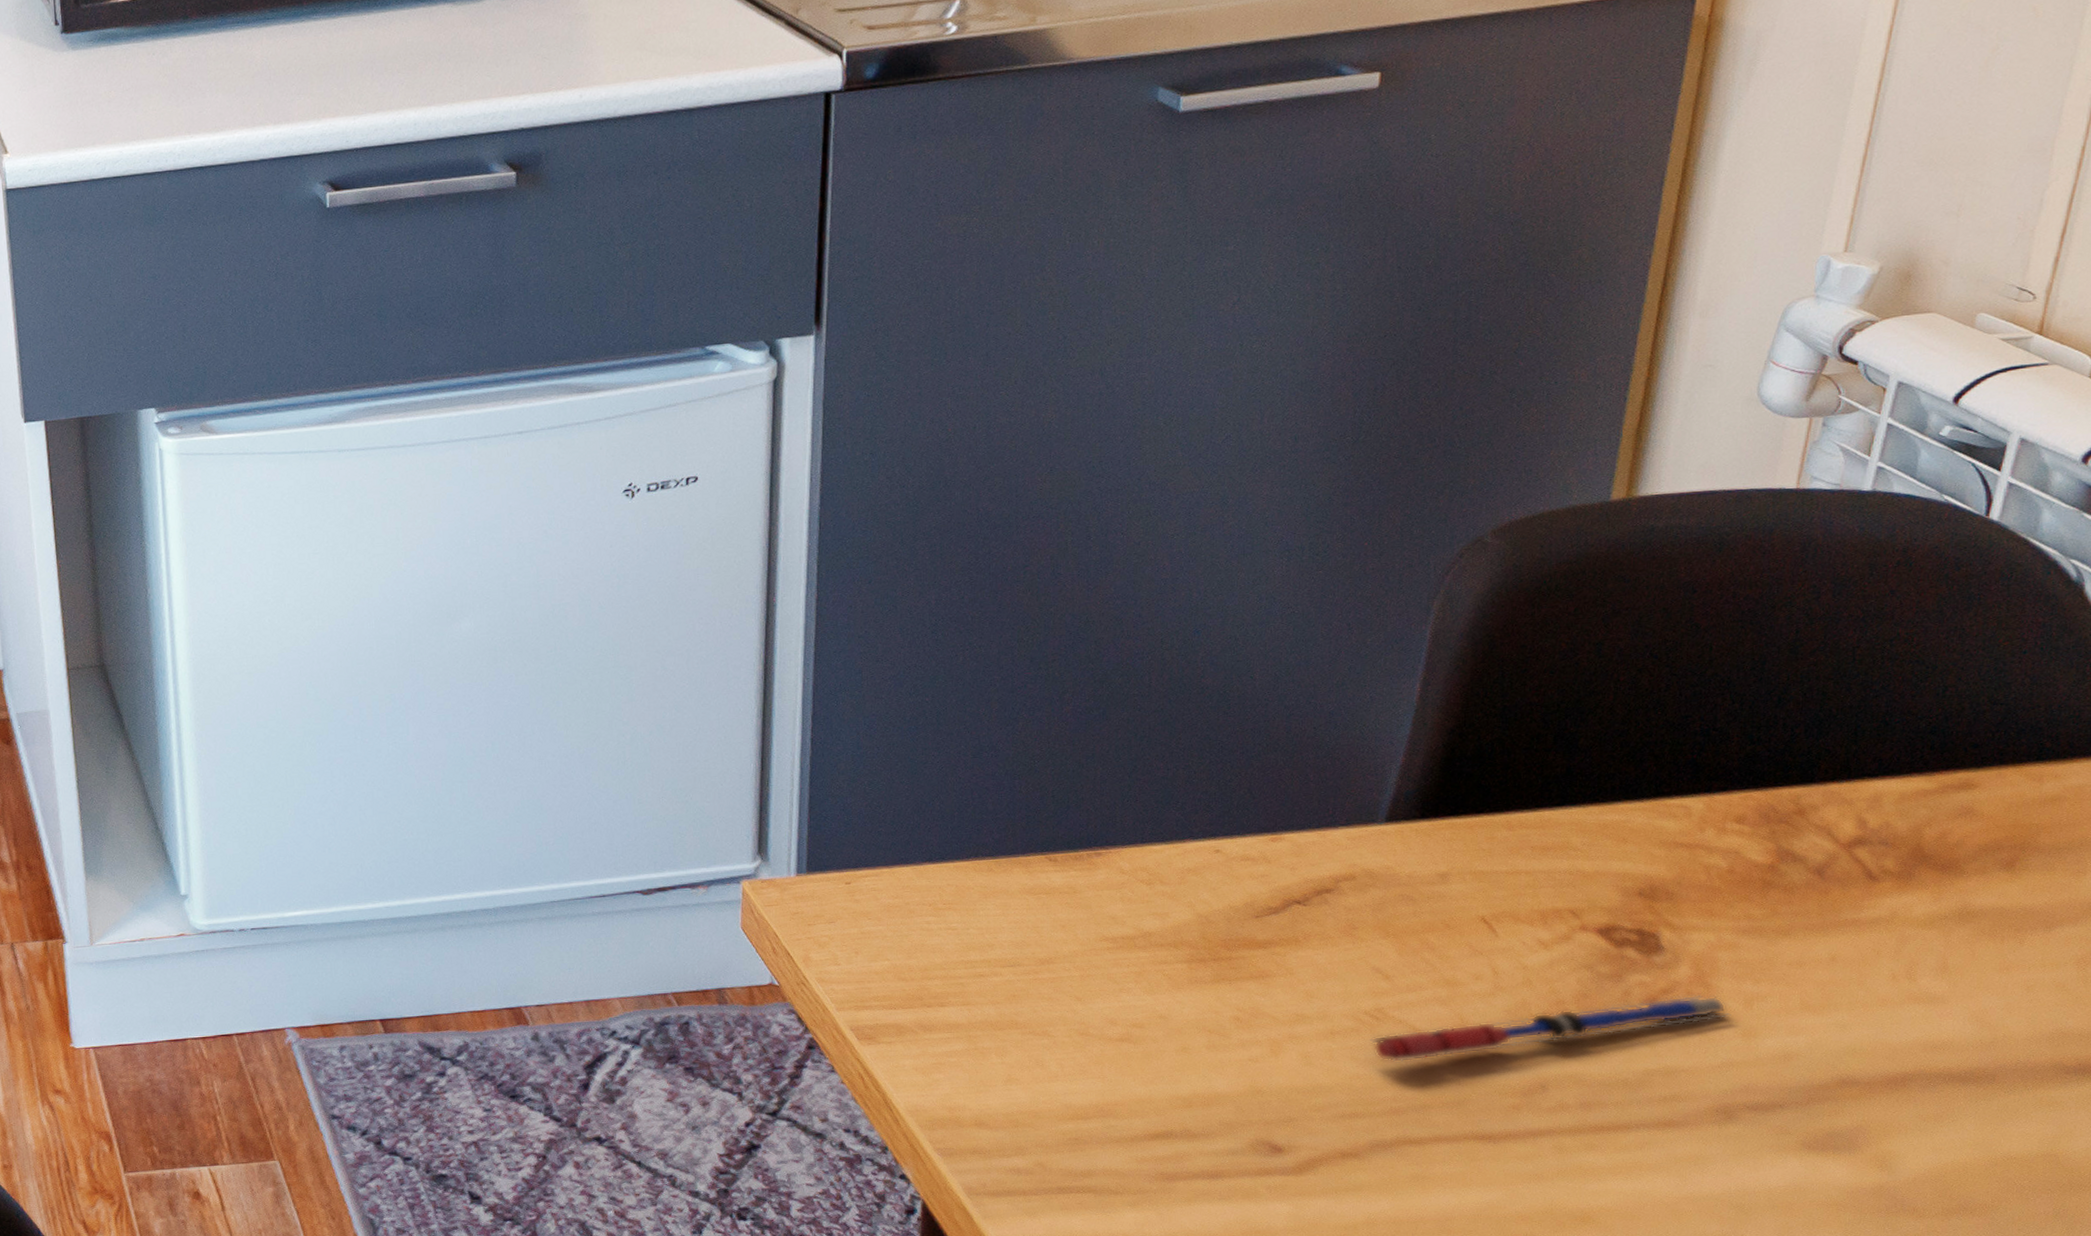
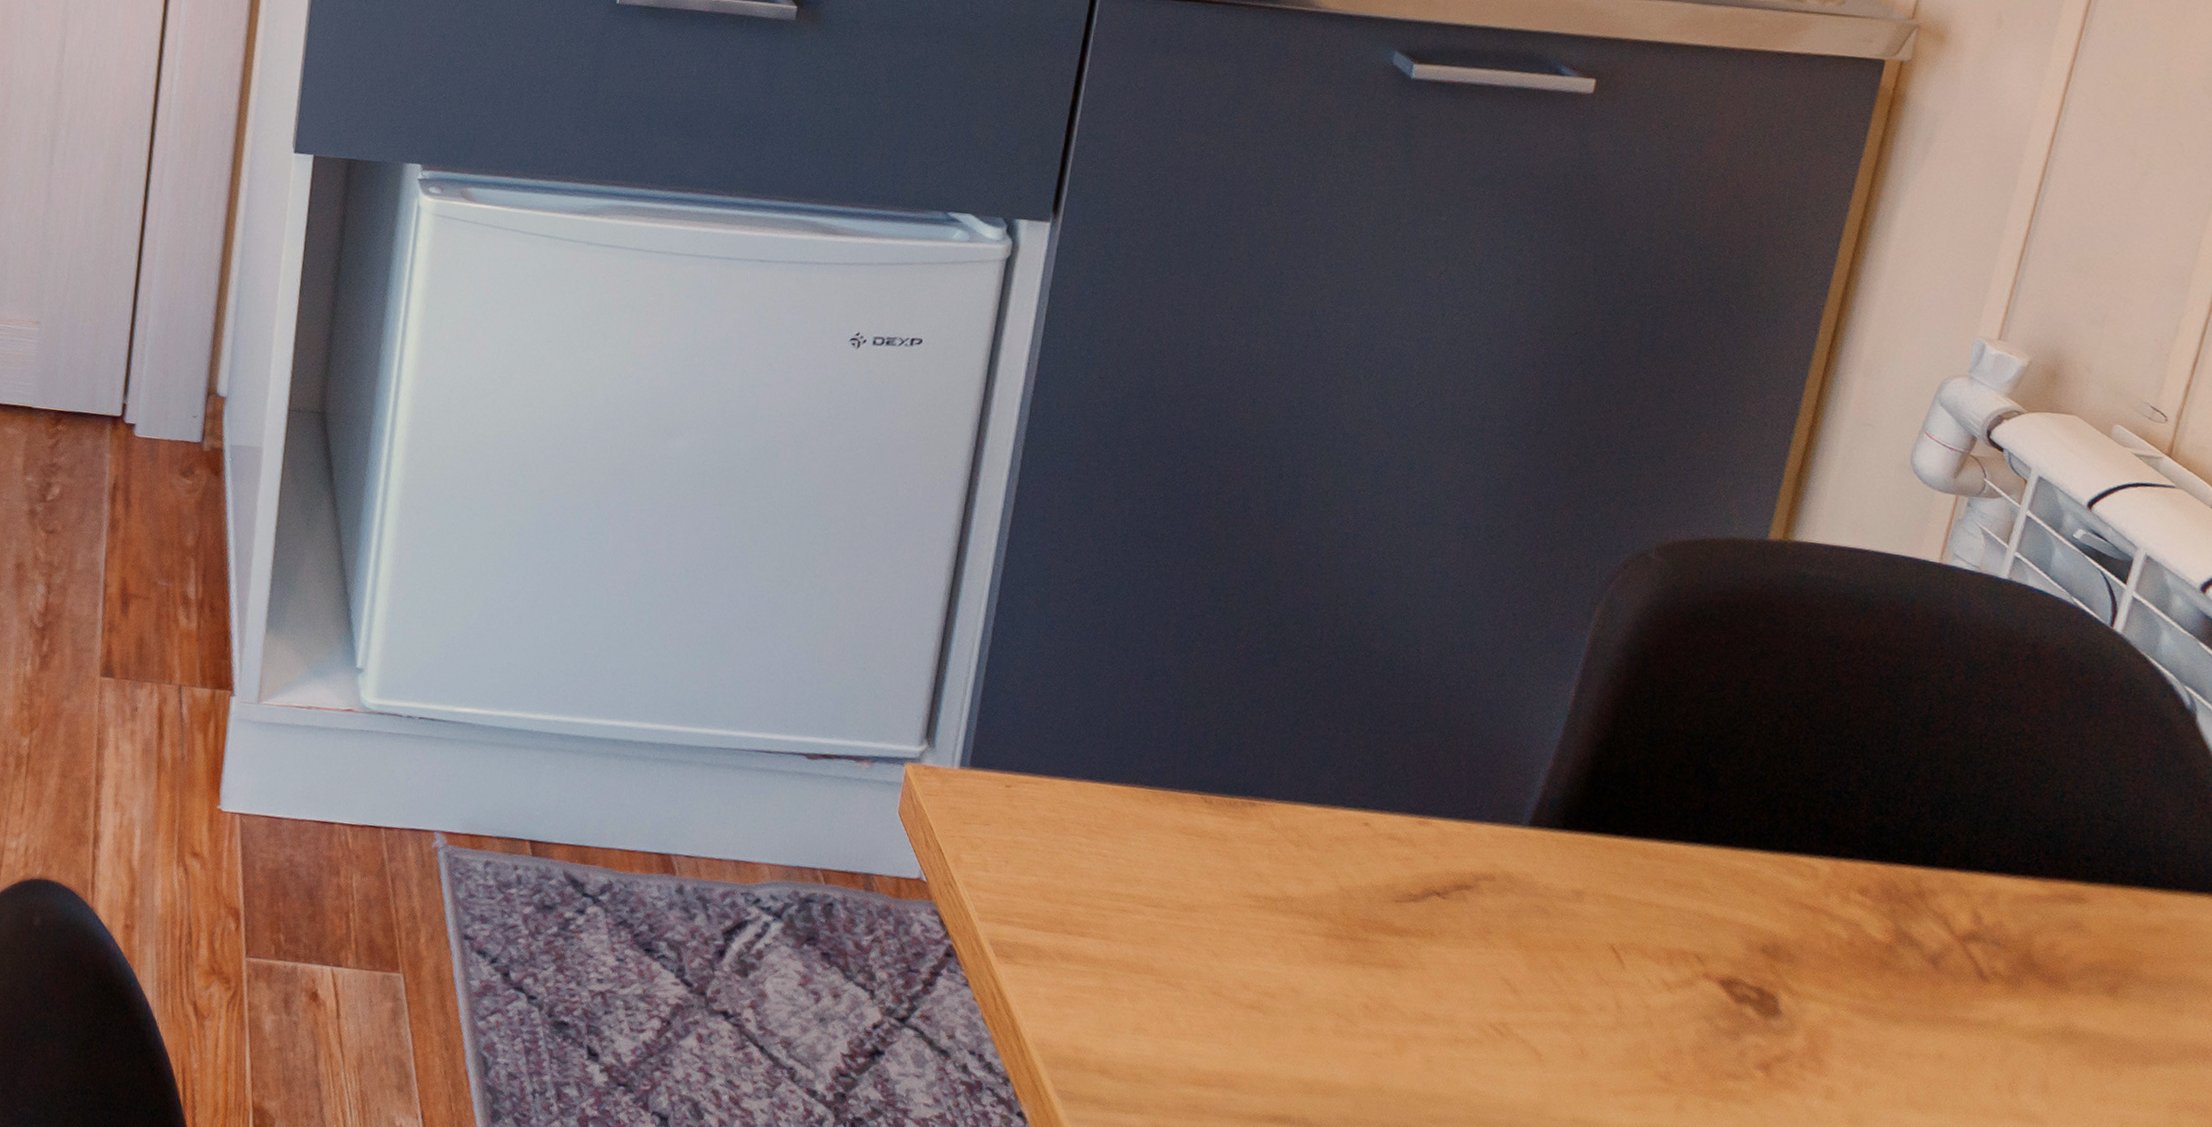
pen: present [1370,994,1731,1063] -> none [1492,1052,1840,1100]

